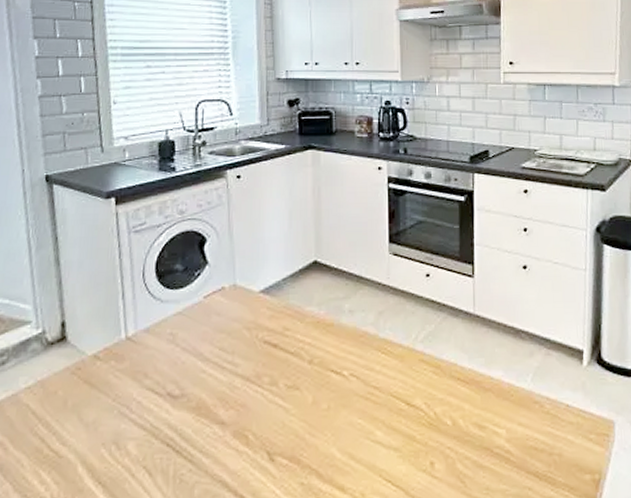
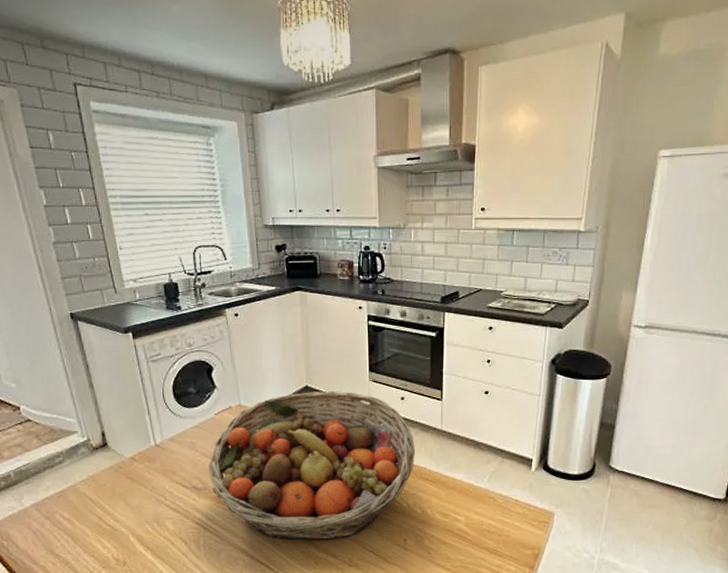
fruit basket: none [188,267,443,467] -> present [208,391,415,540]

